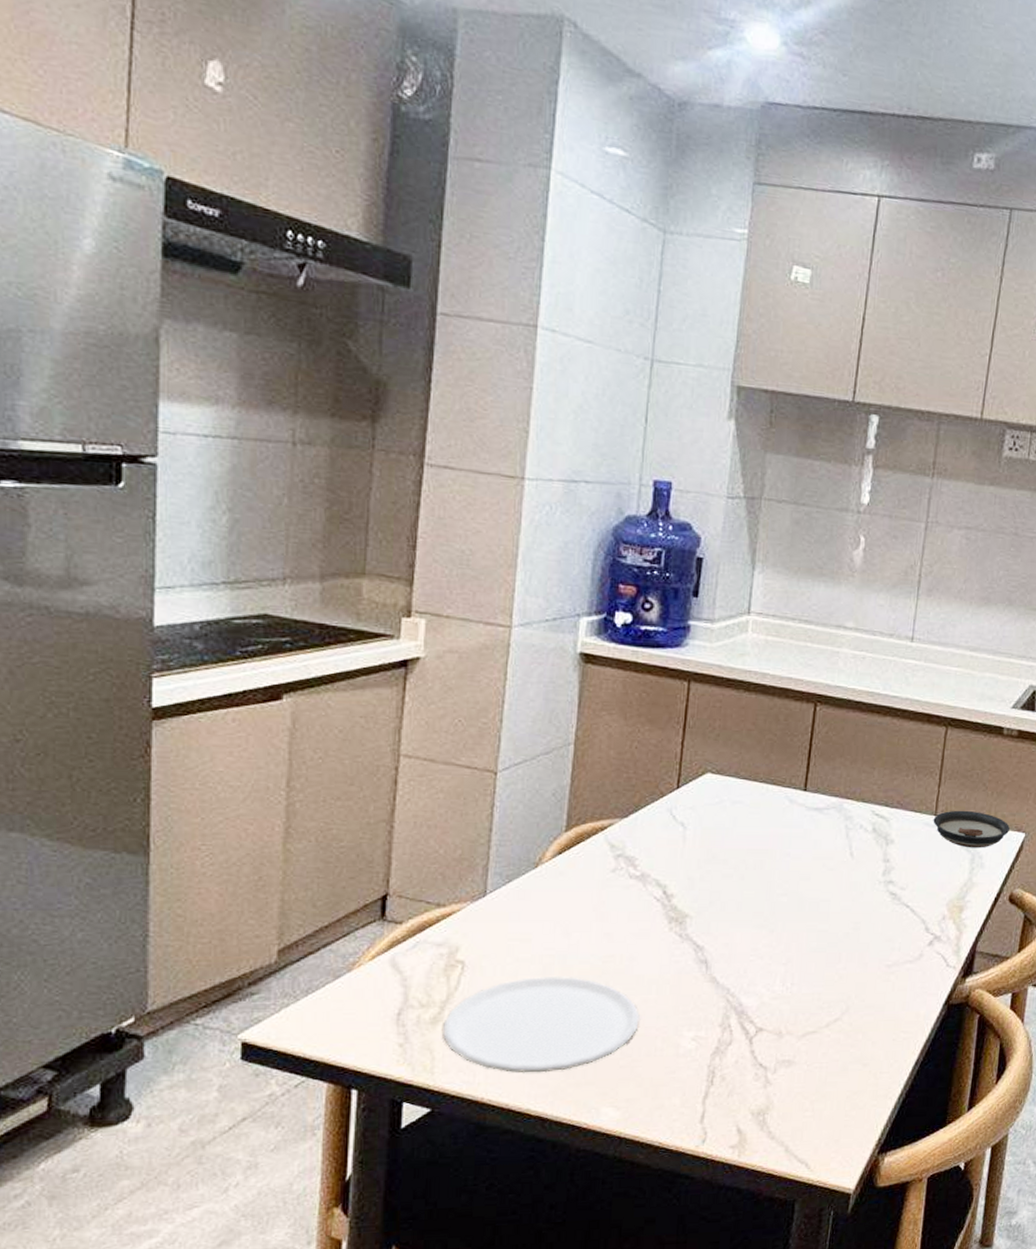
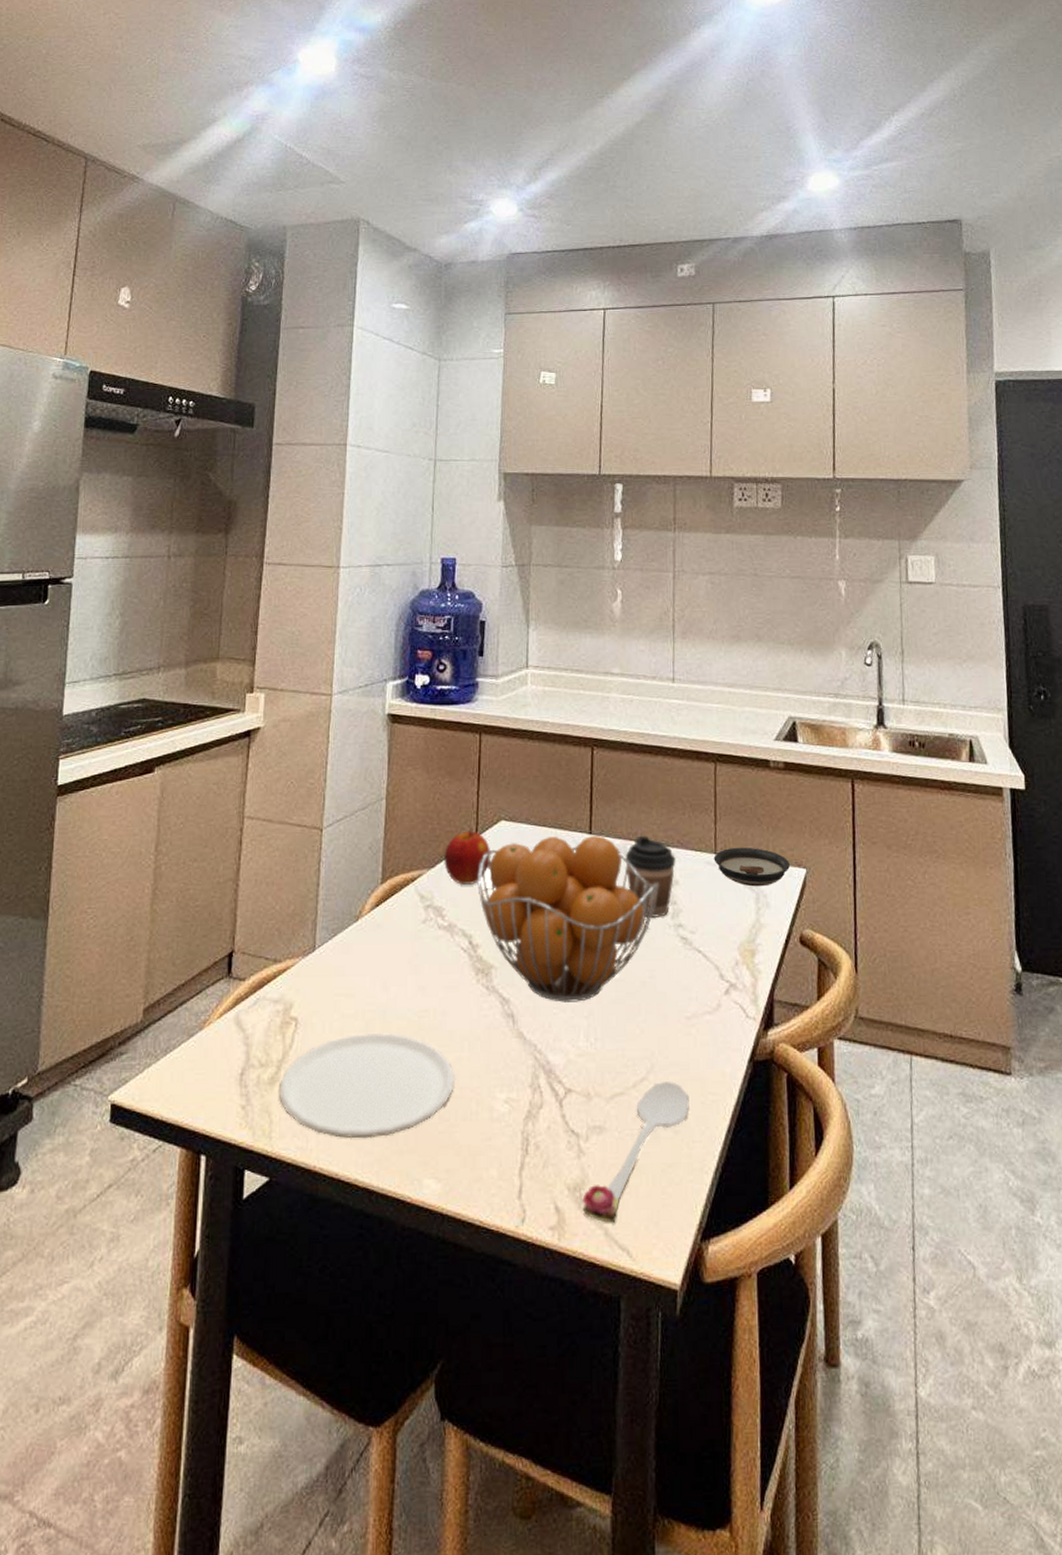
apple: none [639,779,694,837] -> present [444,828,491,886]
fruit basket: none [676,792,873,950] -> present [477,835,659,1002]
spoon: none [764,1022,881,1142] -> present [582,1082,690,1223]
coffee cup: none [840,794,895,874] -> present [625,835,677,917]

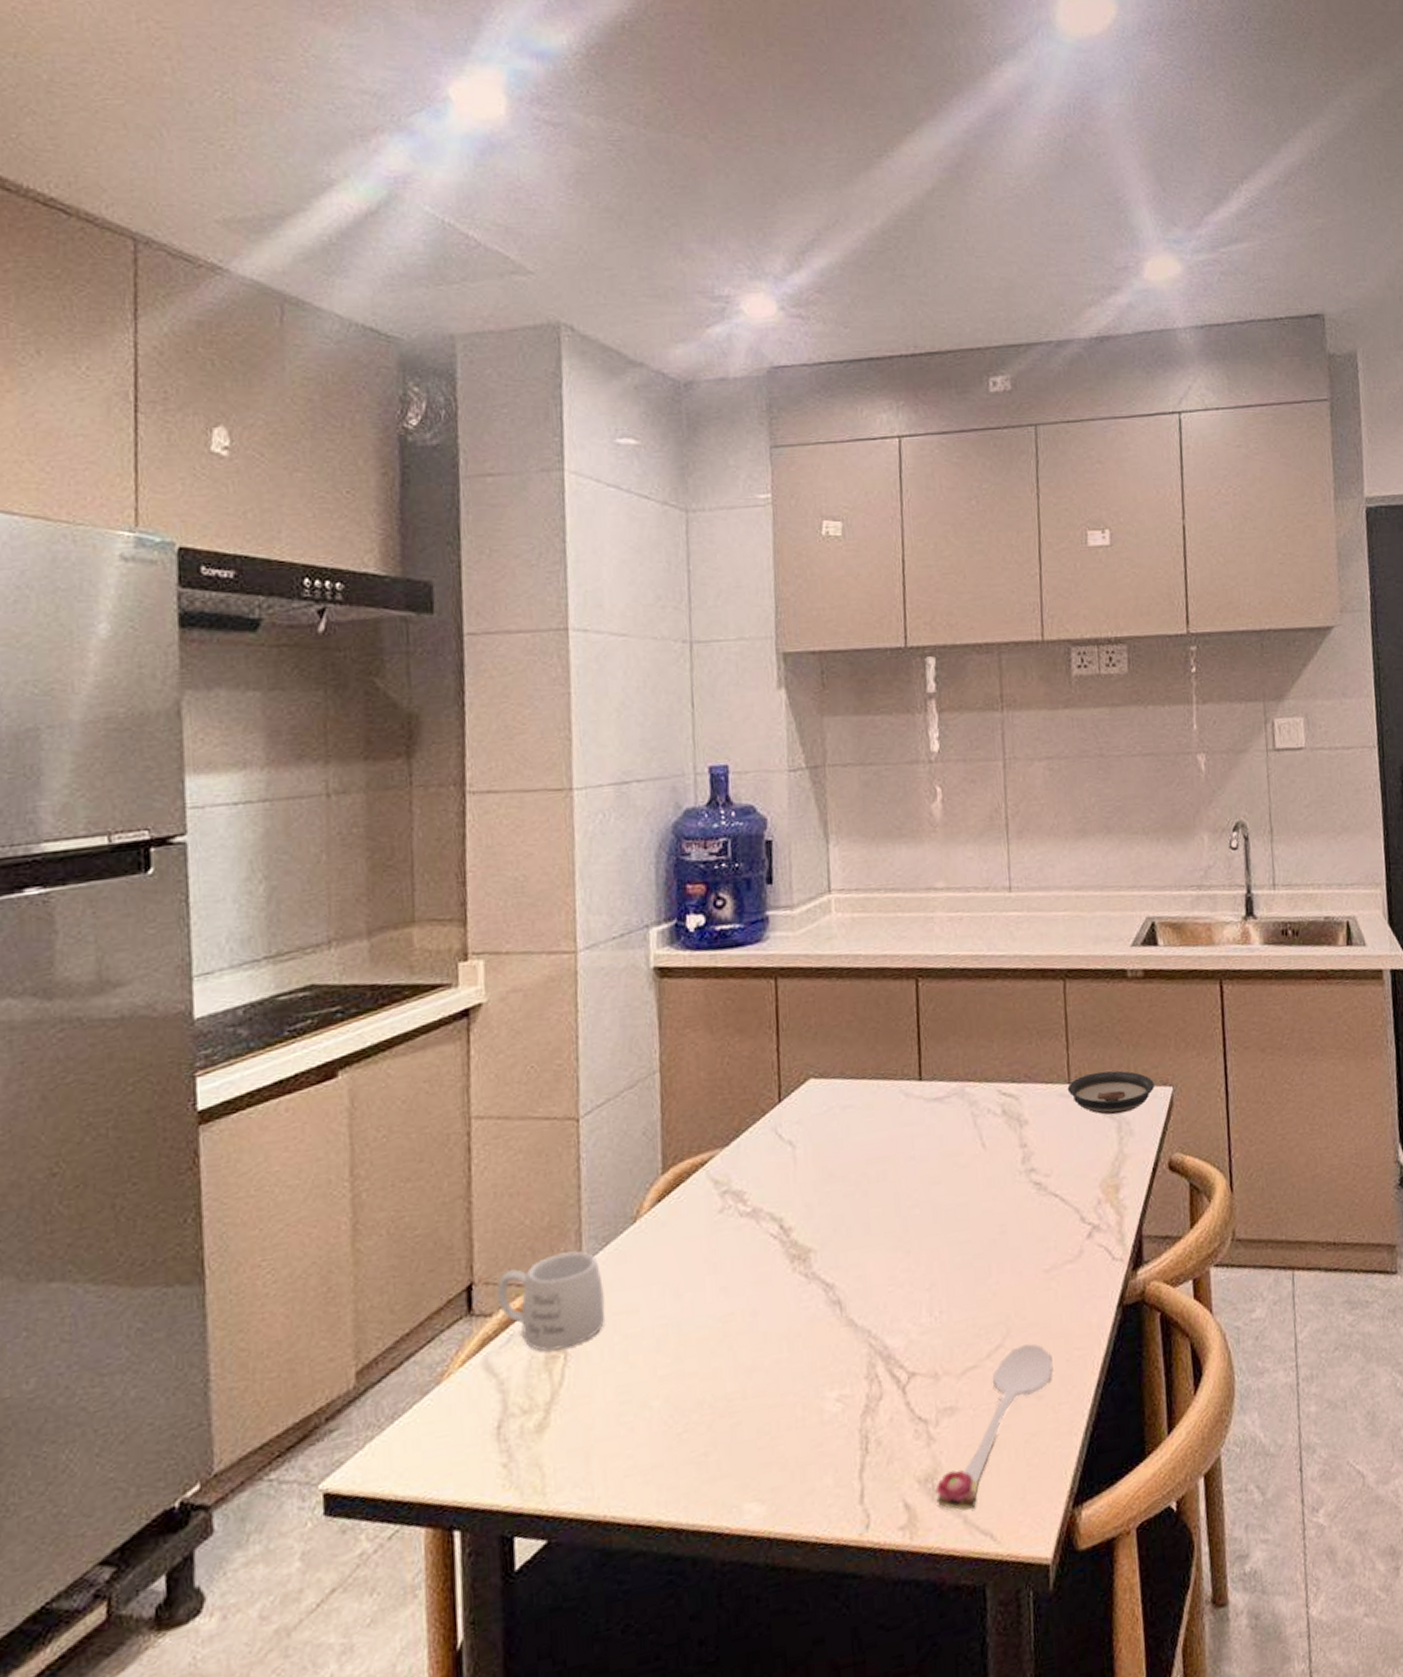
mug: none [249,937,329,1017] -> present [496,1251,605,1351]
plate: present [279,1032,454,1139] -> none [550,1347,773,1478]
apple: present [444,828,491,886] -> none [740,1092,800,1163]
fruit basket: present [477,835,659,1002] -> none [784,1081,1005,1278]
coffee cup: present [625,835,677,917] -> none [963,1073,1025,1166]

